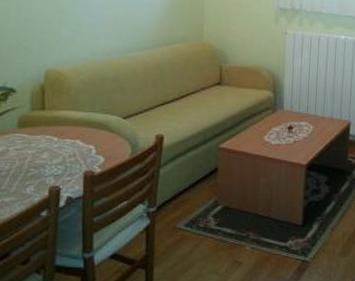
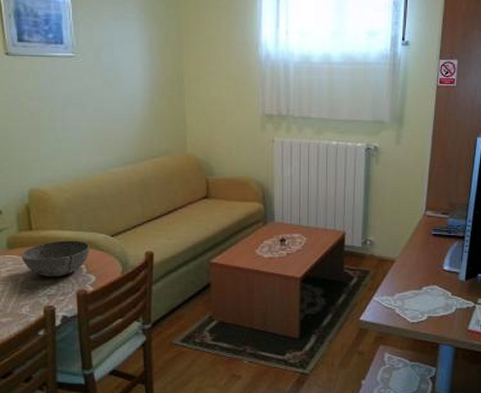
bowl: none [31,121,101,157] -> present [21,240,89,277]

